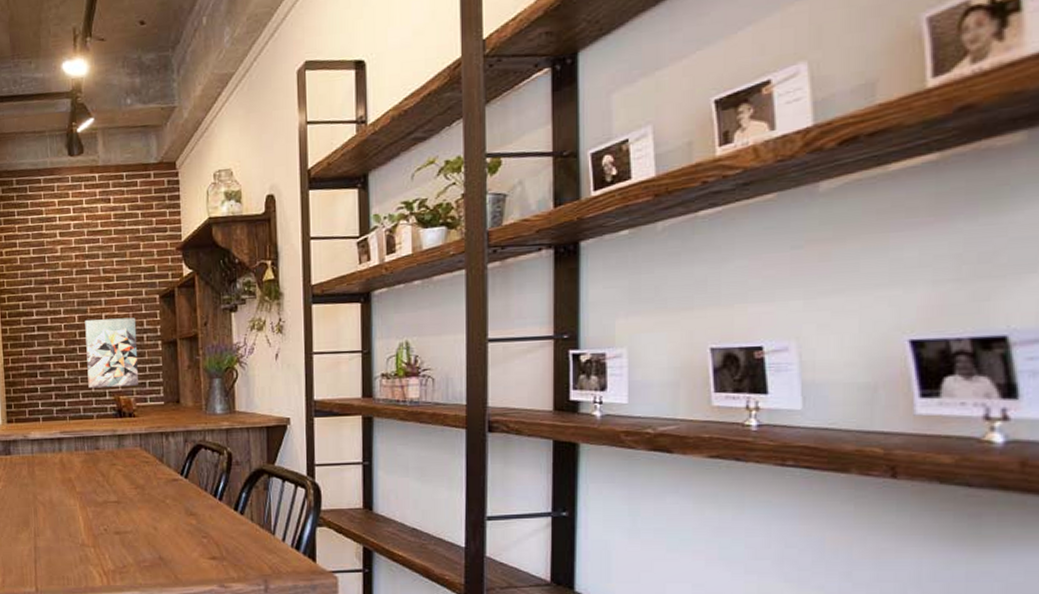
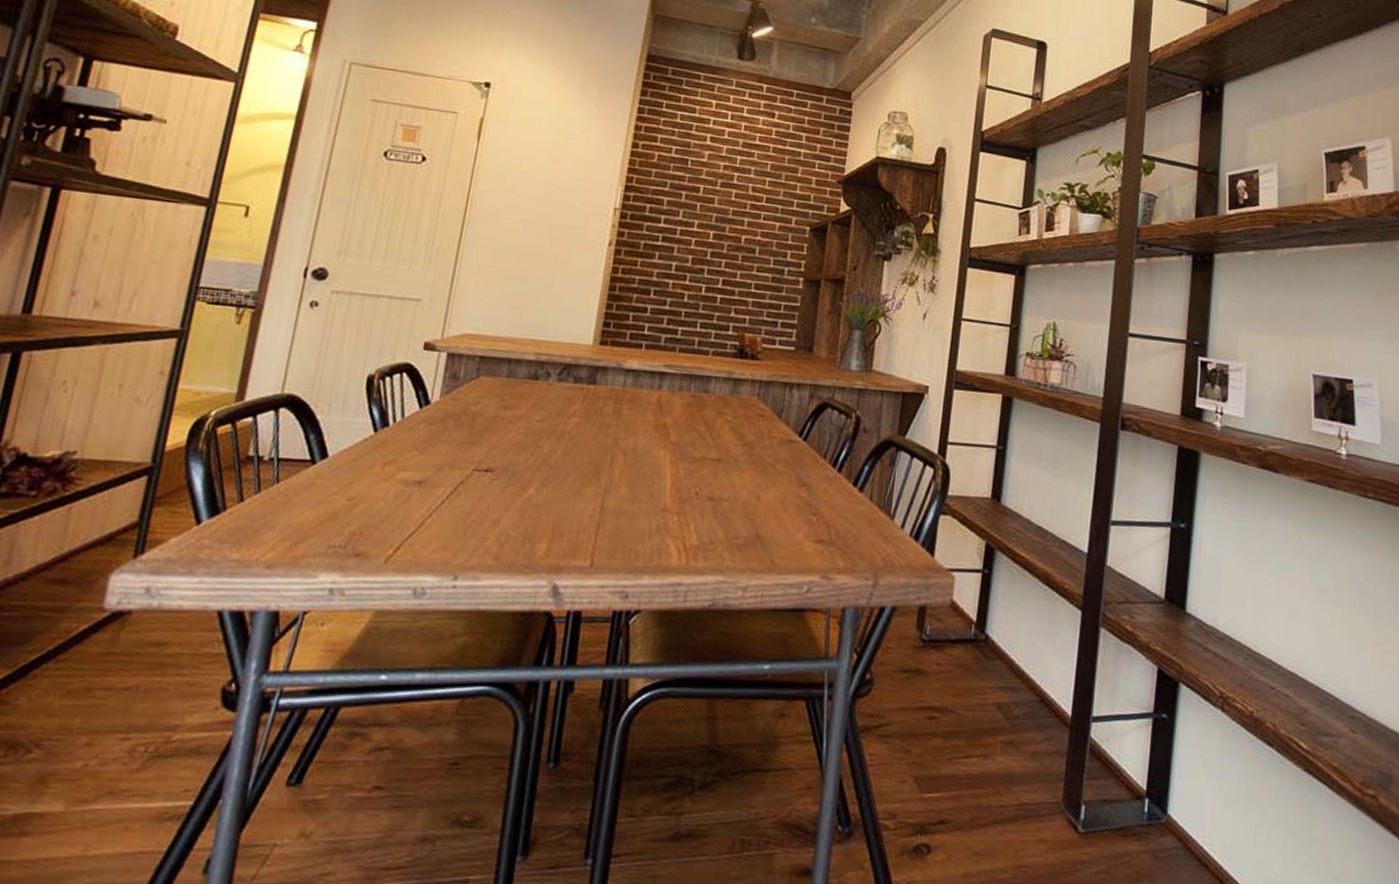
wall art: present [85,317,138,389] -> none [710,240,780,325]

